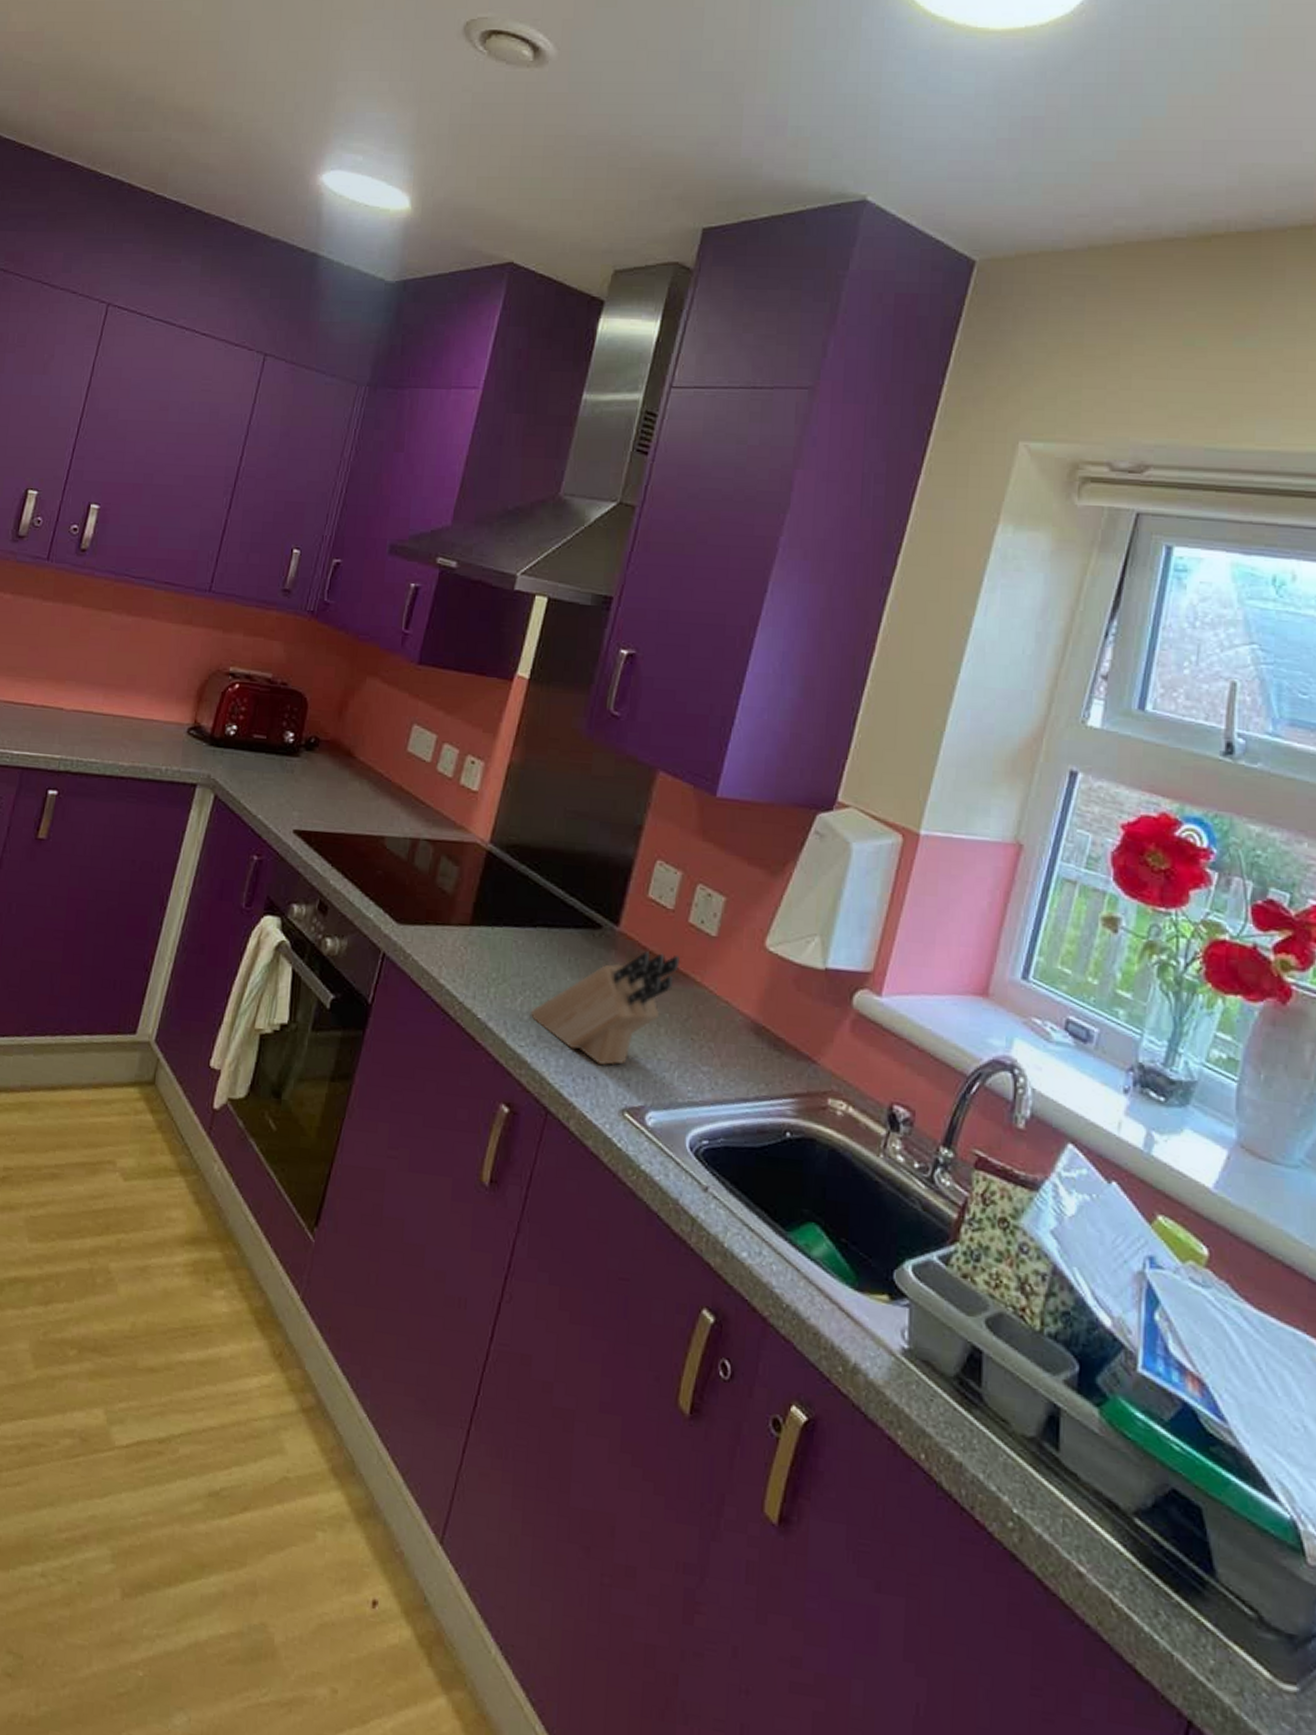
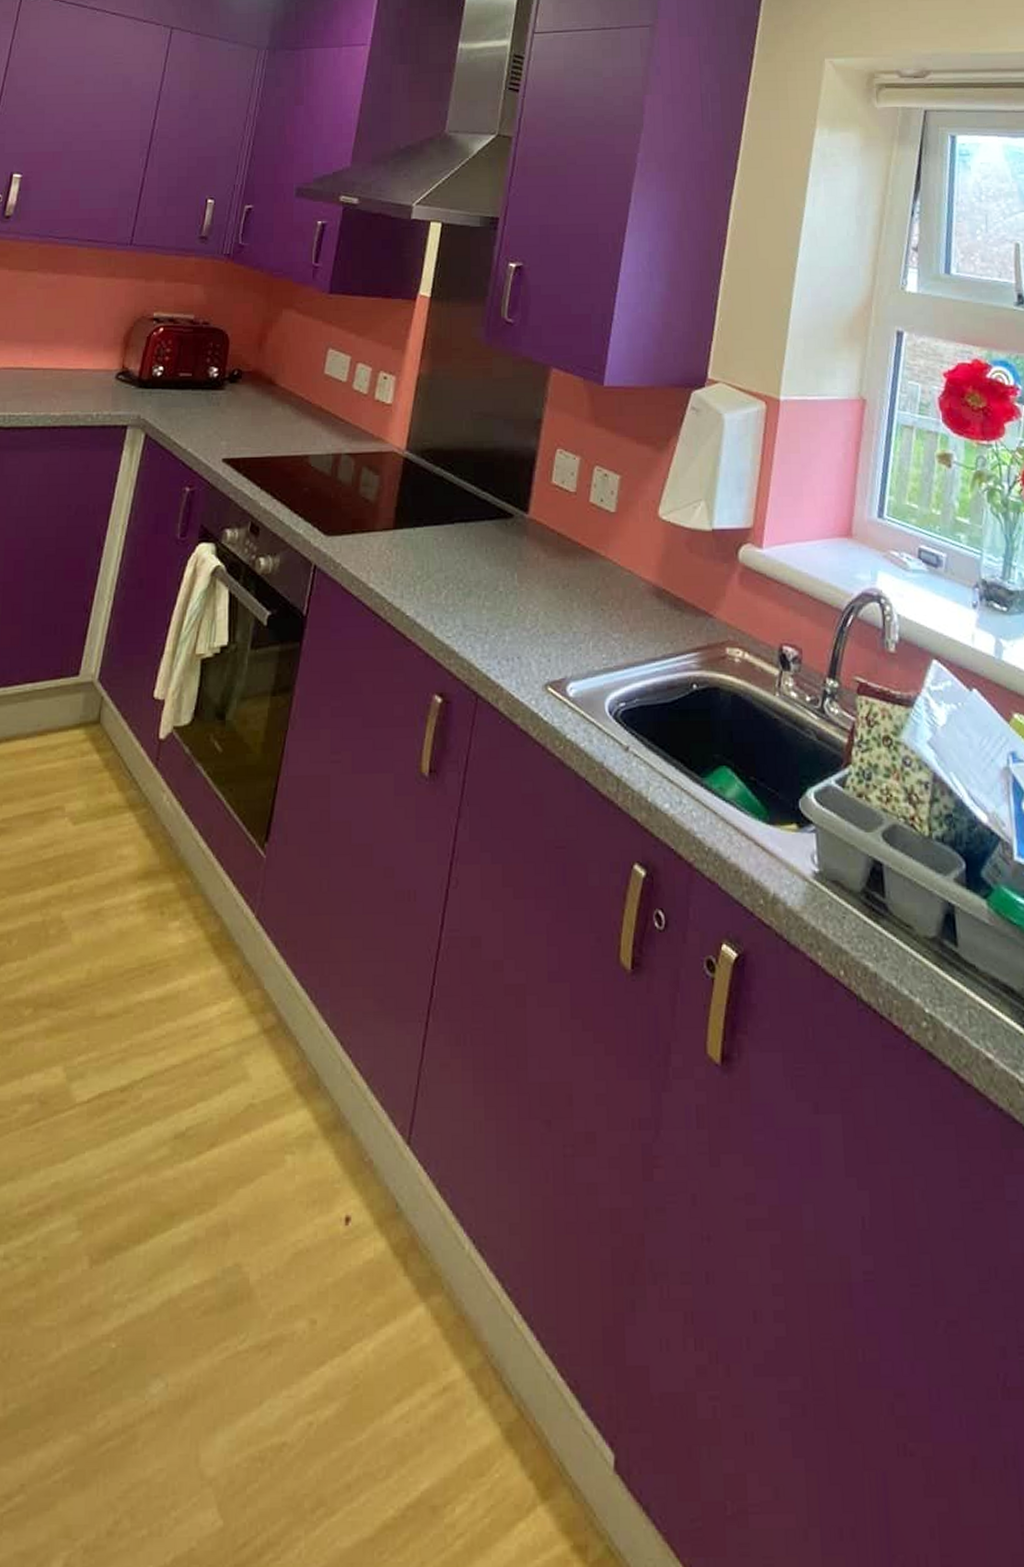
knife block: present [530,951,679,1066] -> none [454,533,585,646]

